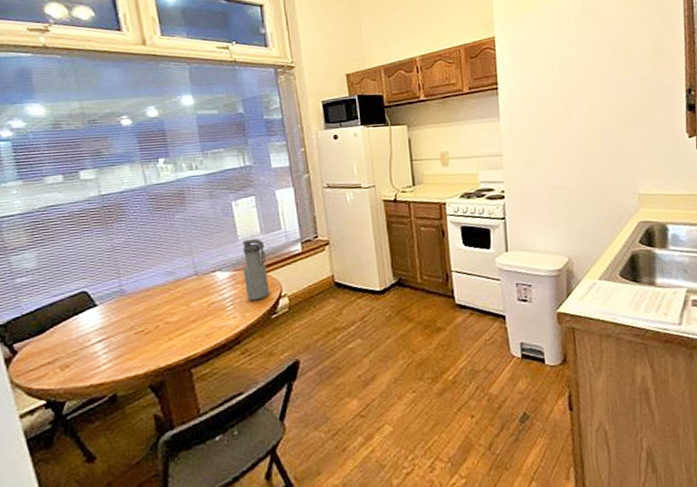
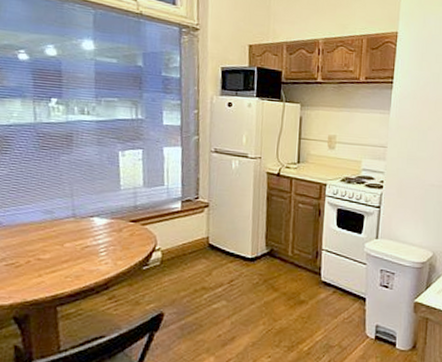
water bottle: present [242,239,270,301] -> none [120,190,146,250]

